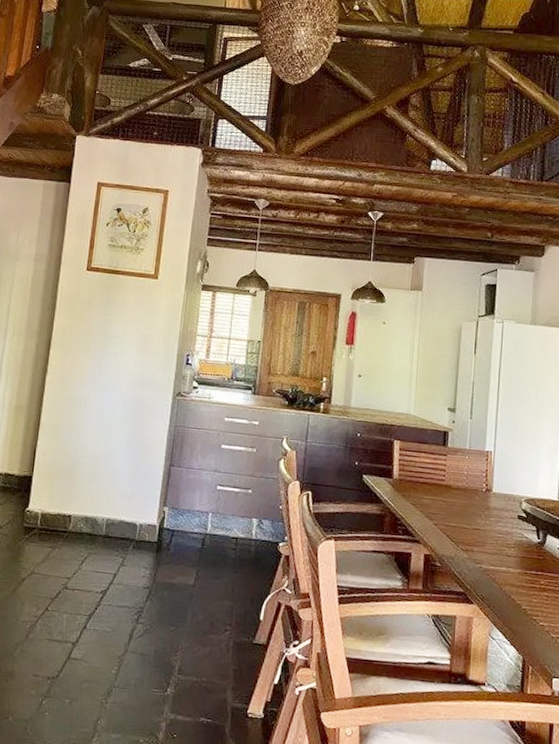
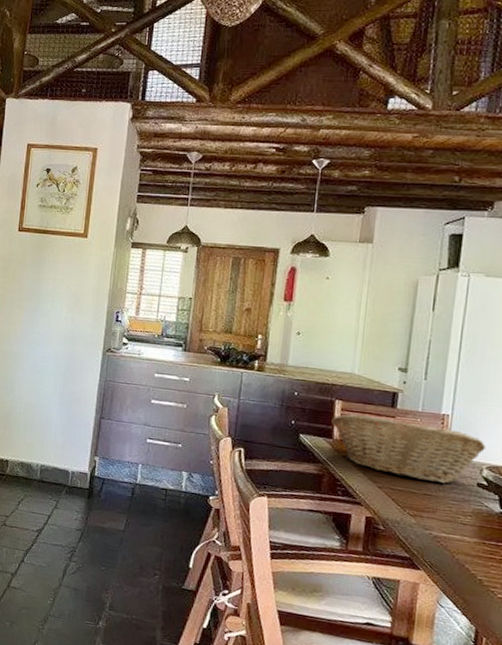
fruit basket: none [391,453,523,518] -> present [331,414,486,484]

